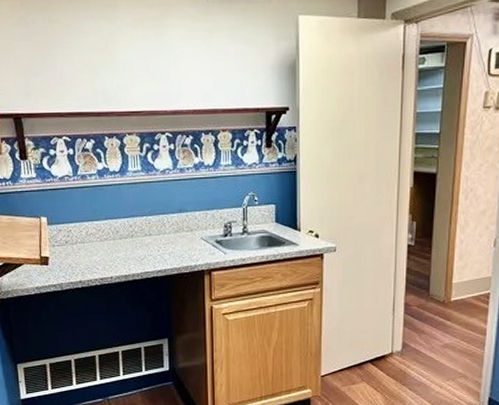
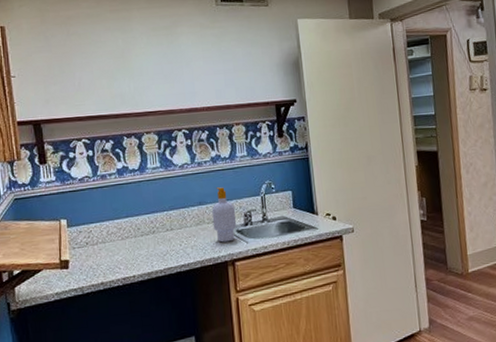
soap bottle: none [191,196,216,252] -> present [211,187,237,243]

